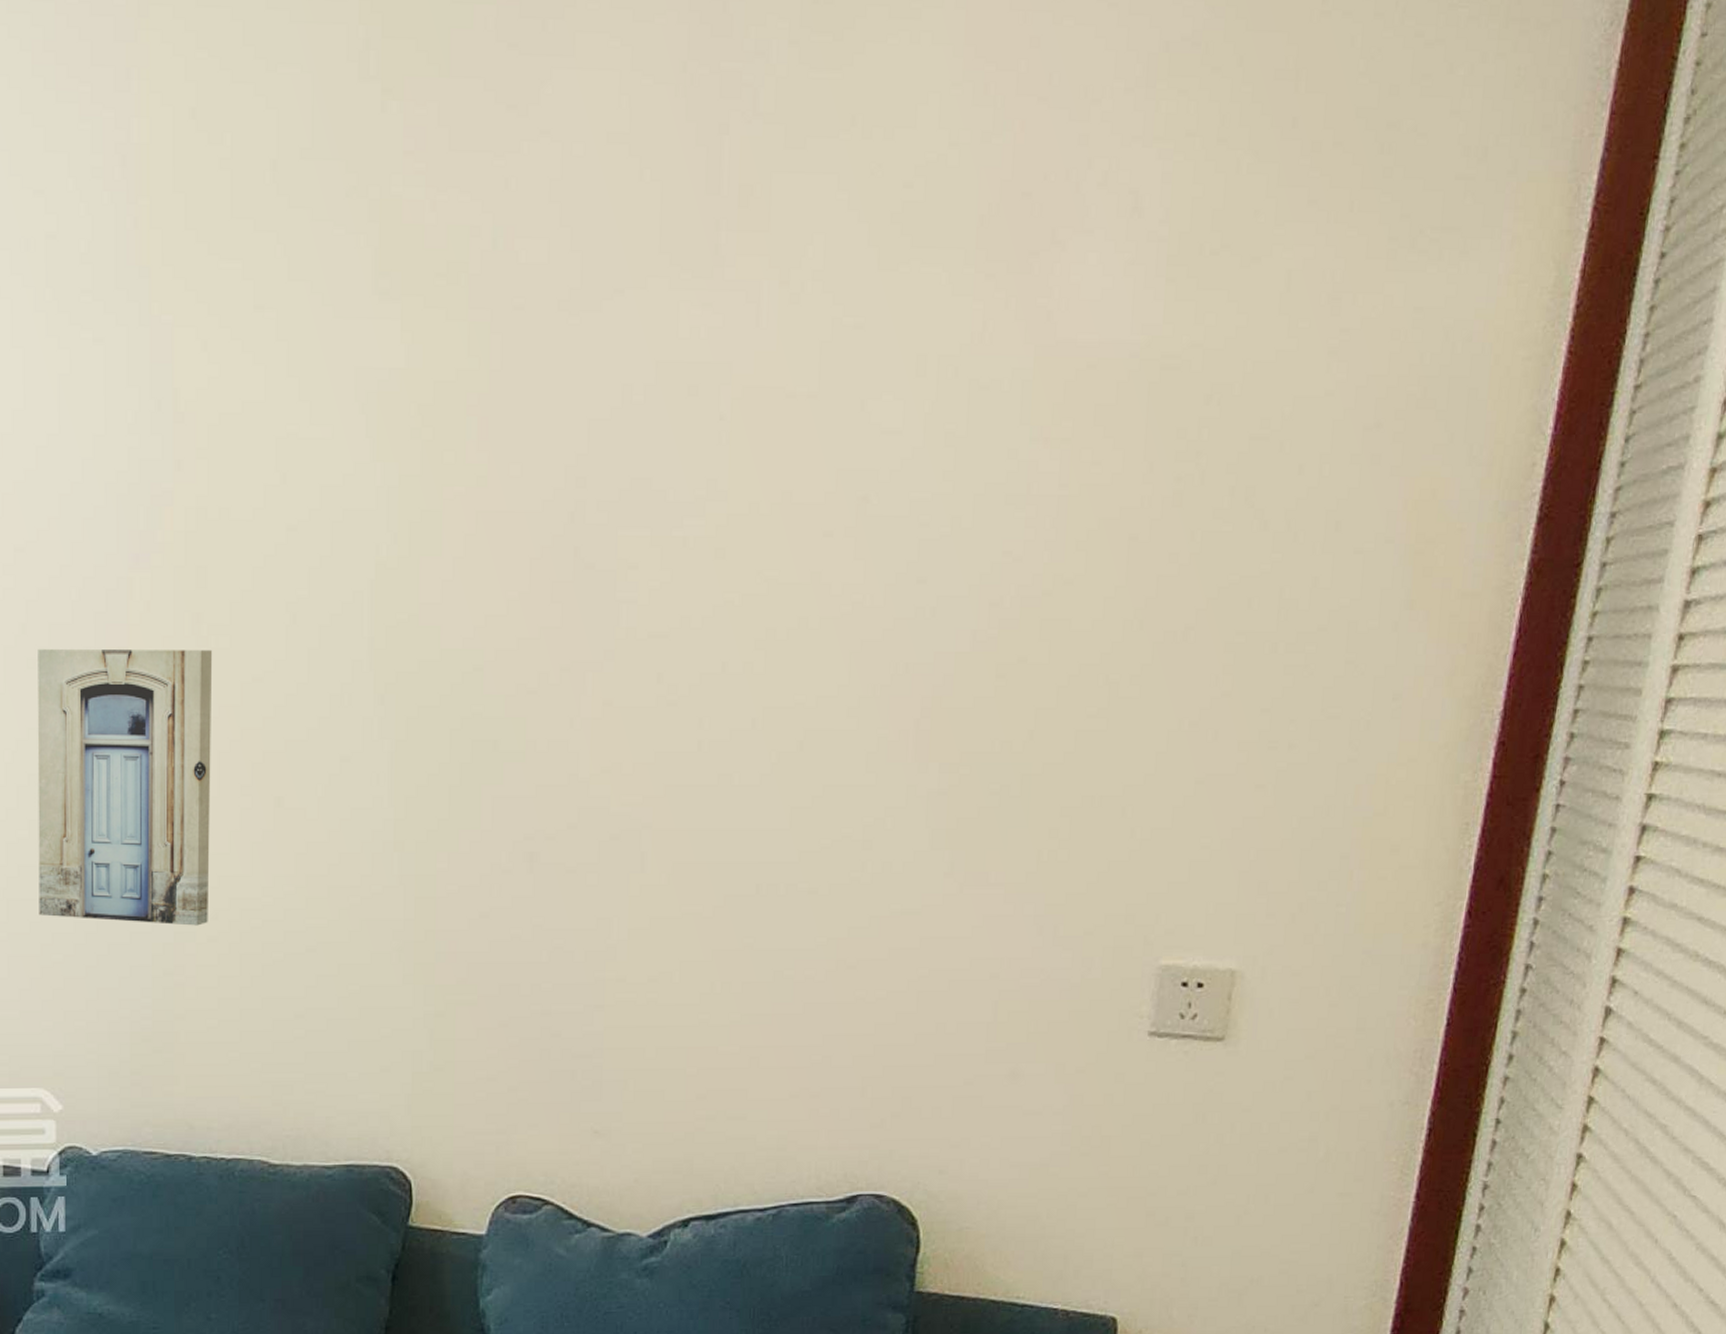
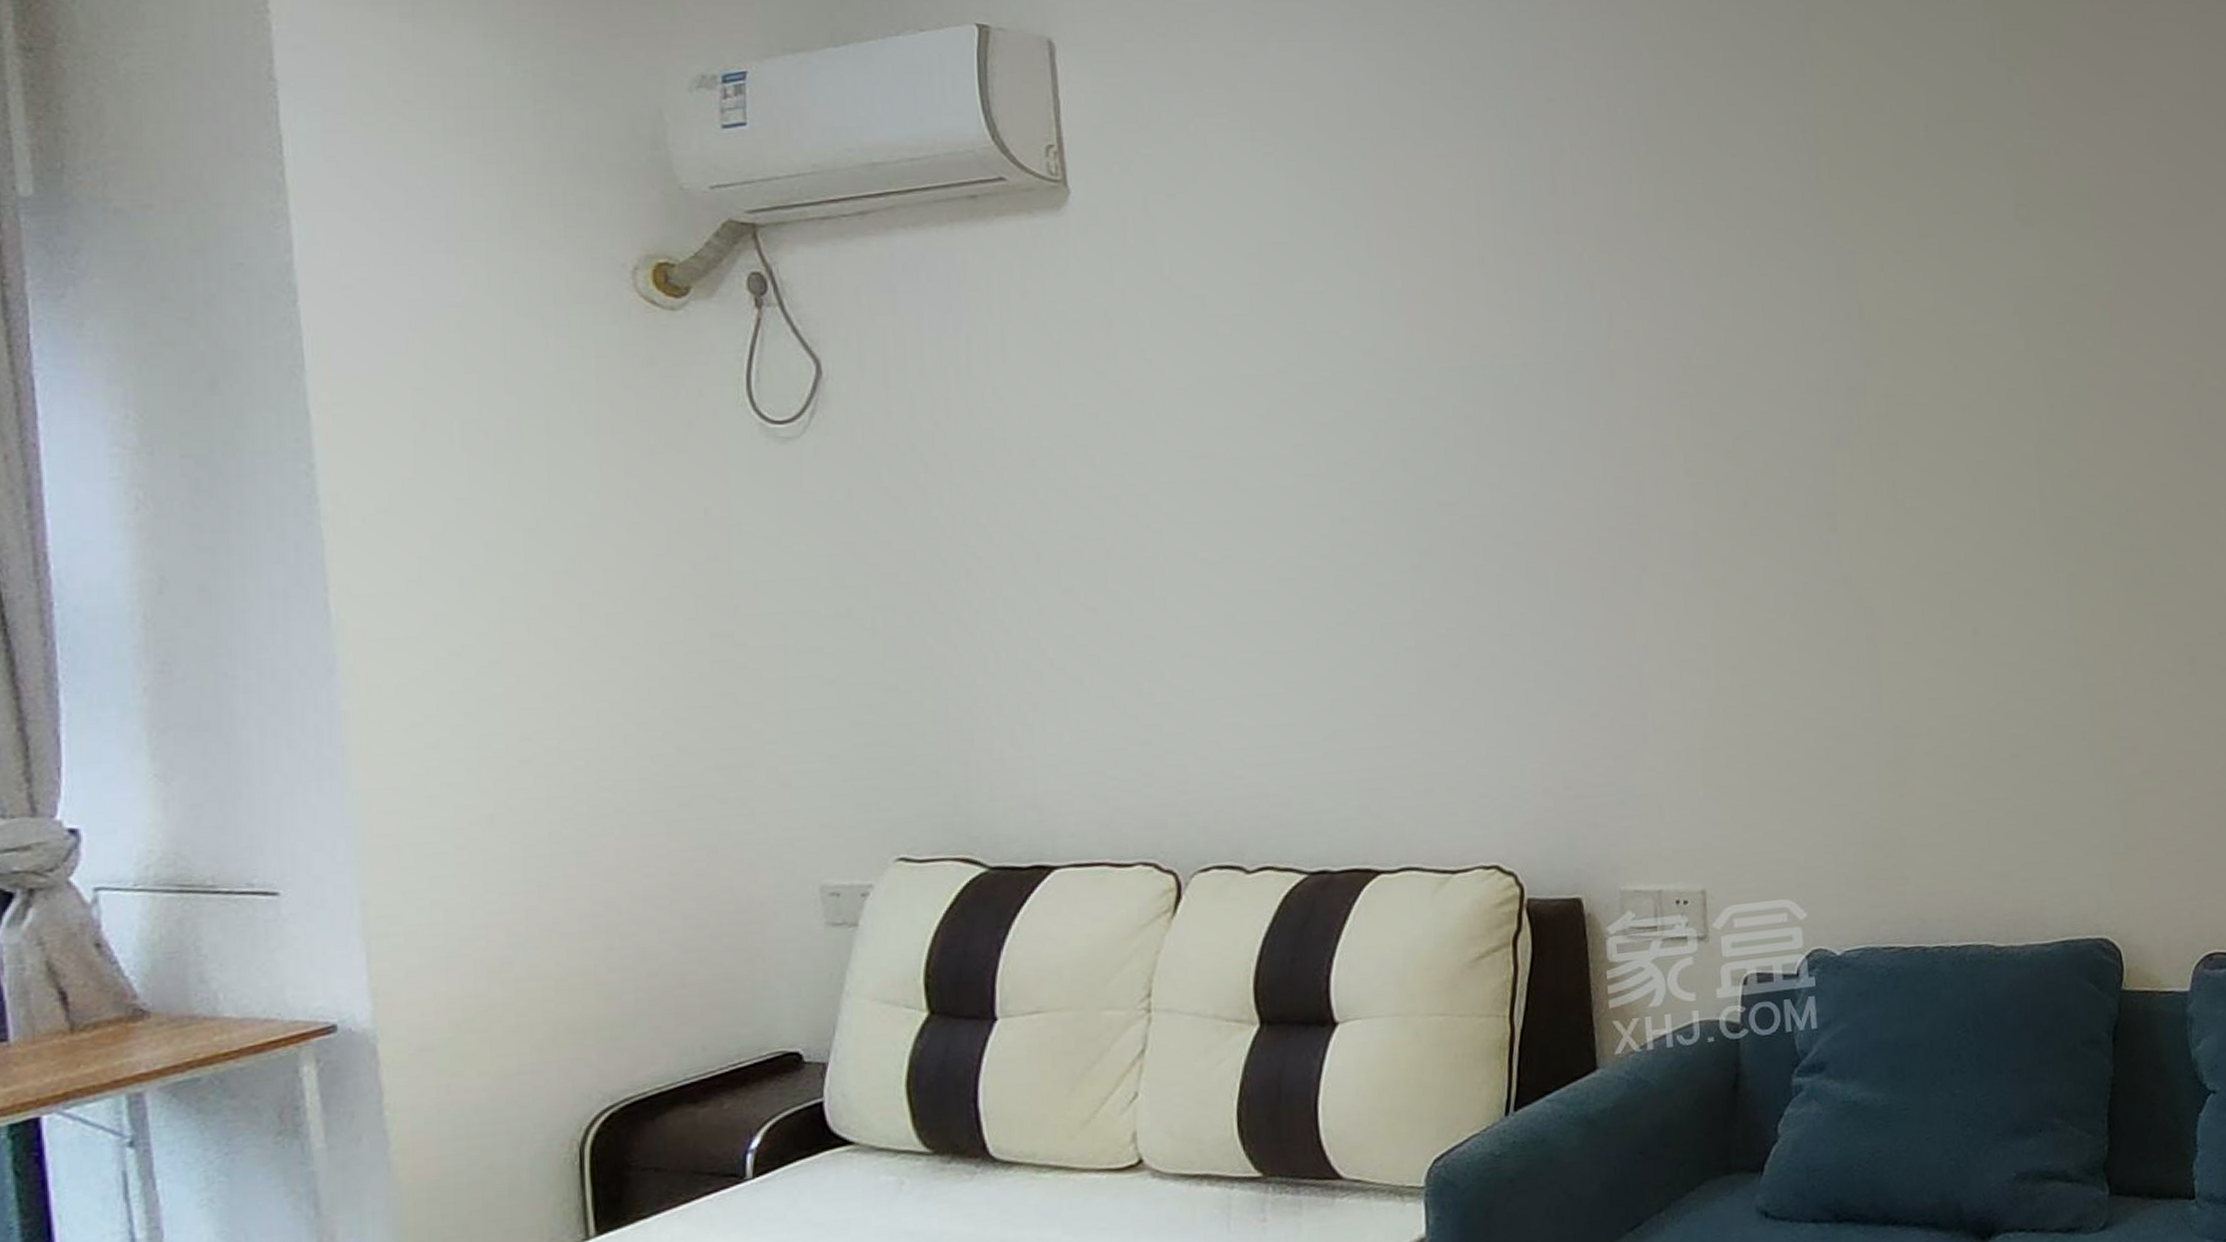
wall art: present [37,649,213,926] -> none [1758,510,1924,746]

